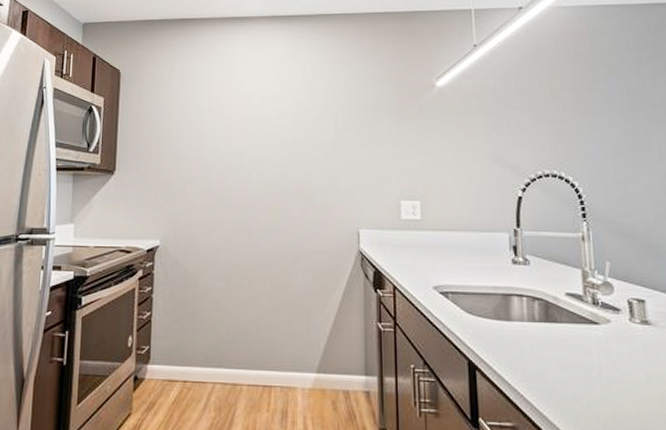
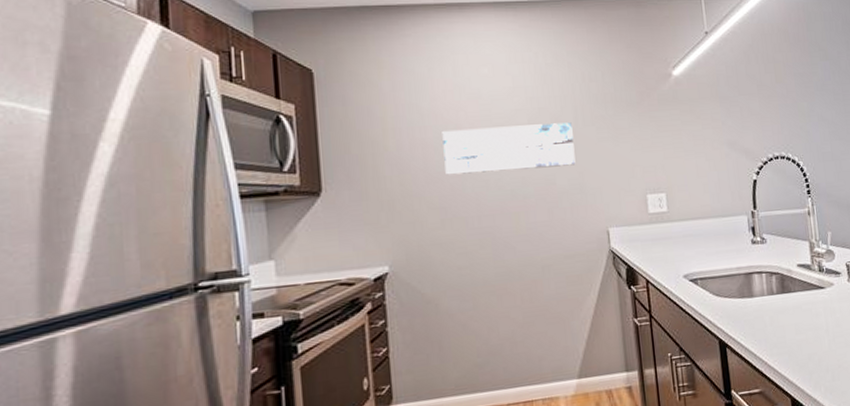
wall art: none [215,126,332,166] -> present [442,122,576,175]

